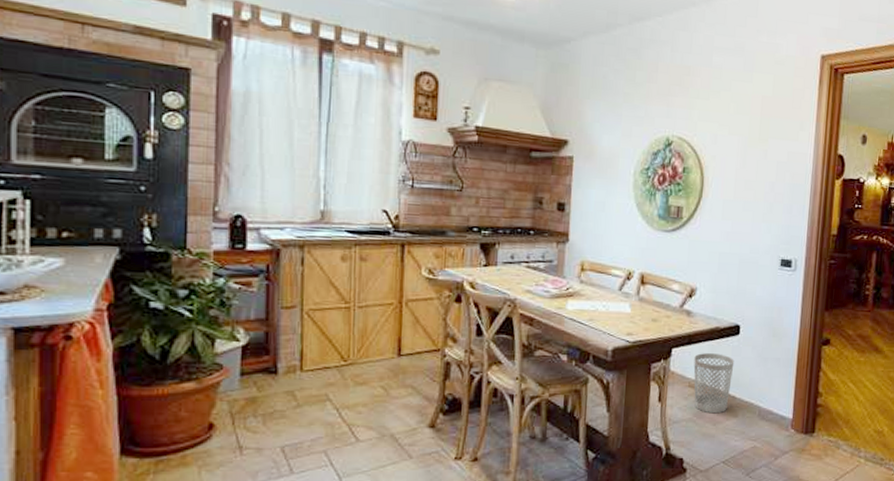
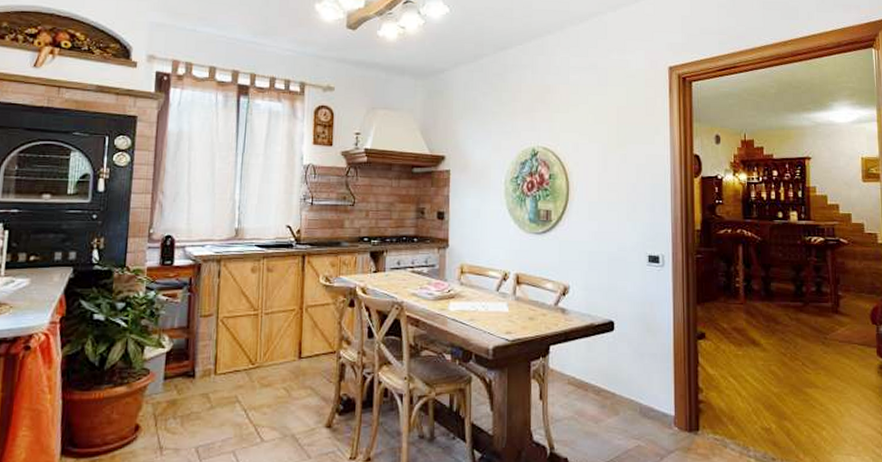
wastebasket: present [693,353,735,414] -> none [572,350,611,411]

